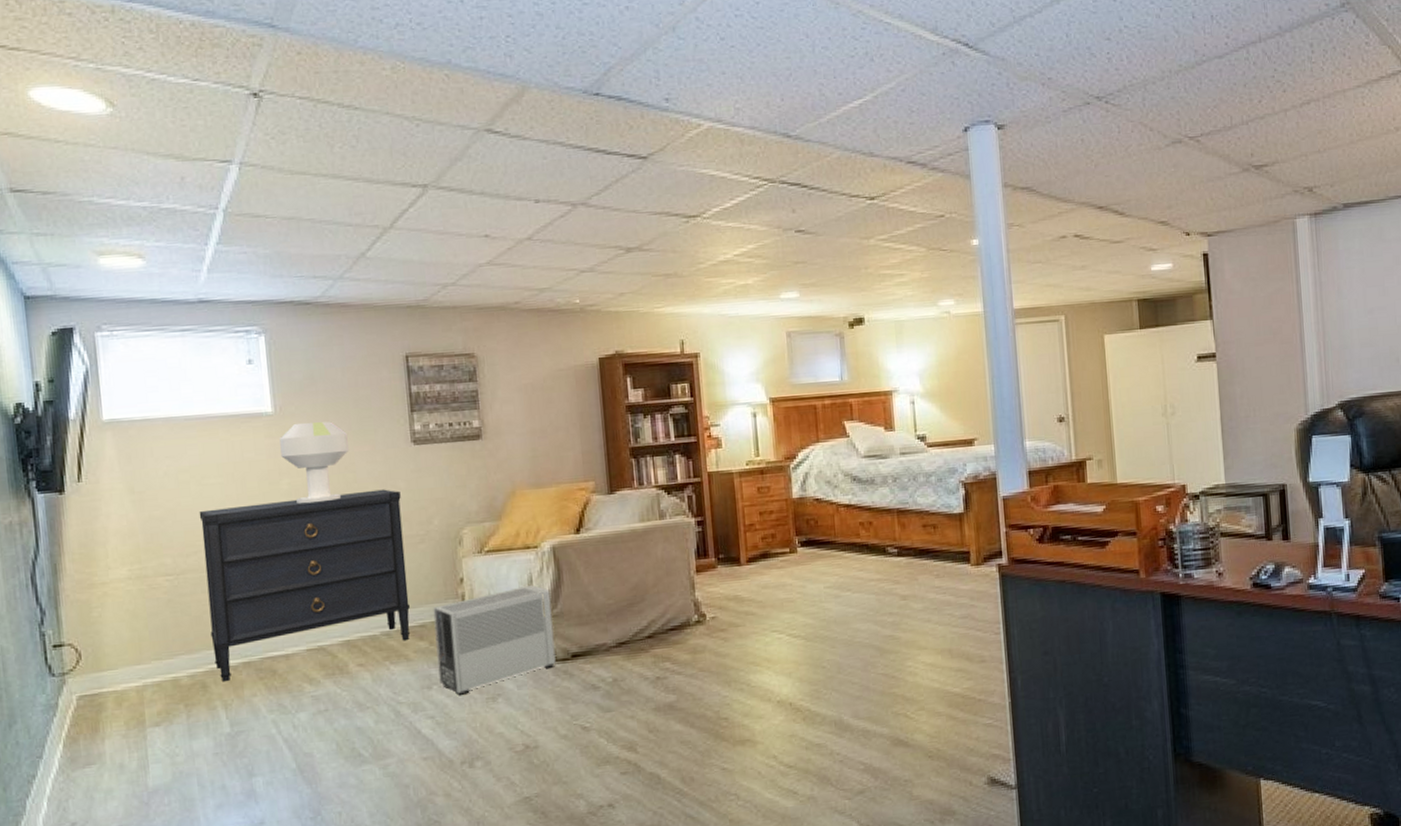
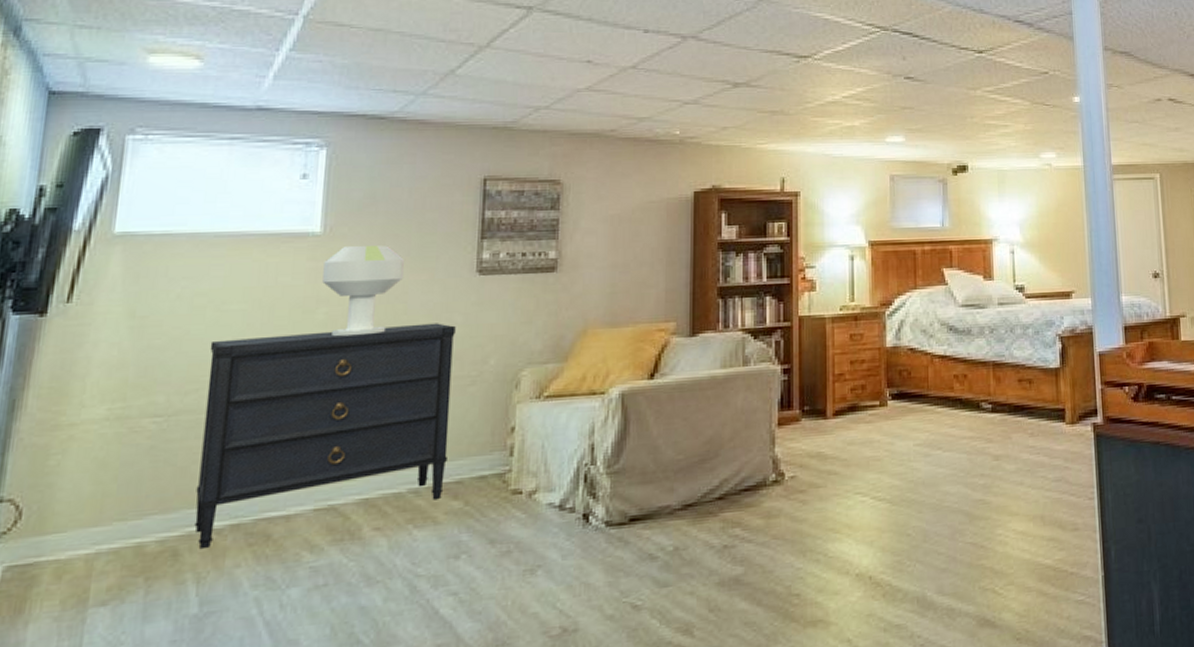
air purifier: present [433,585,556,696] -> none [470,437,613,568]

